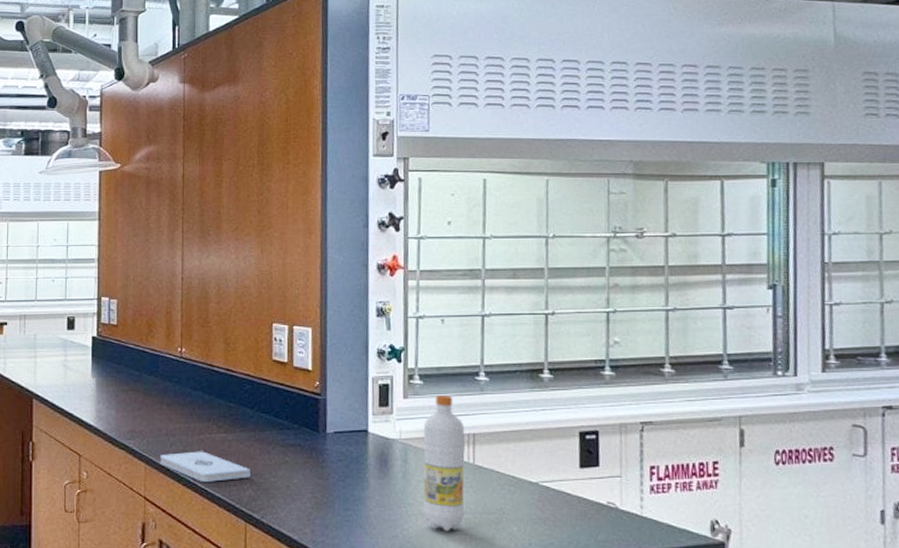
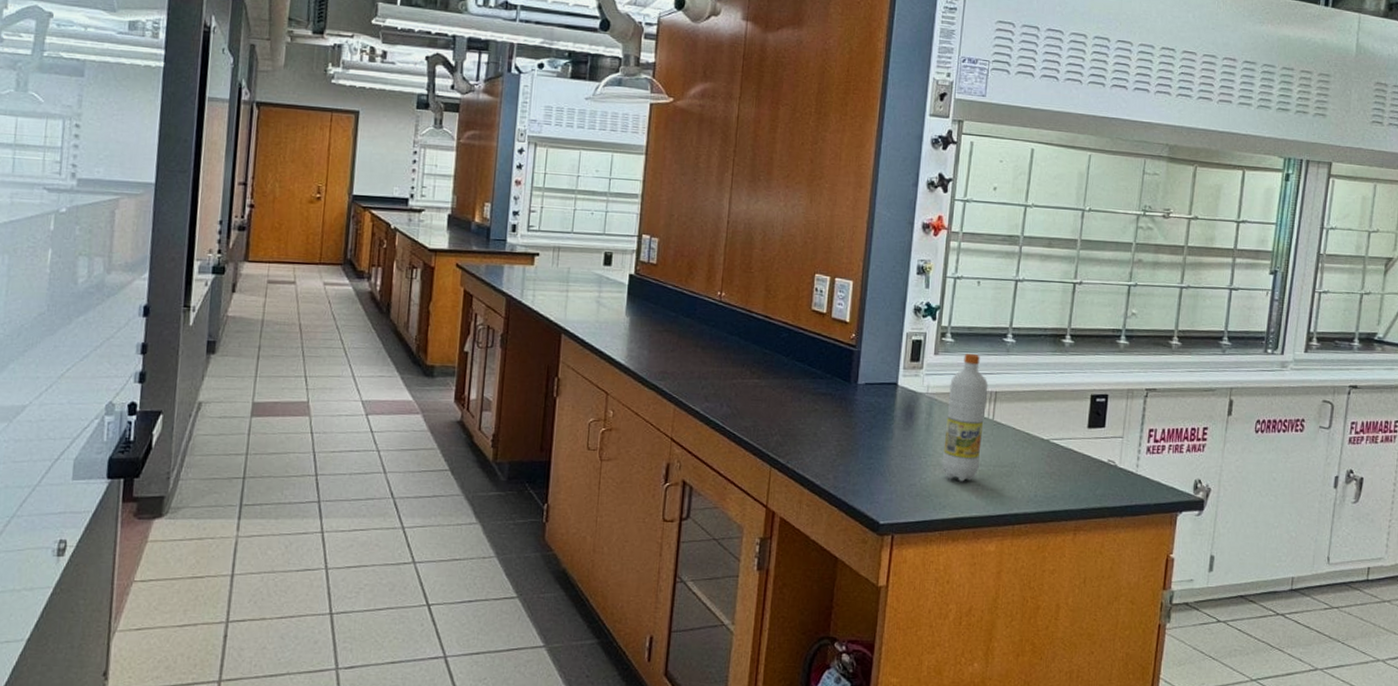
notepad: present [159,451,250,482] -> none [689,395,780,426]

